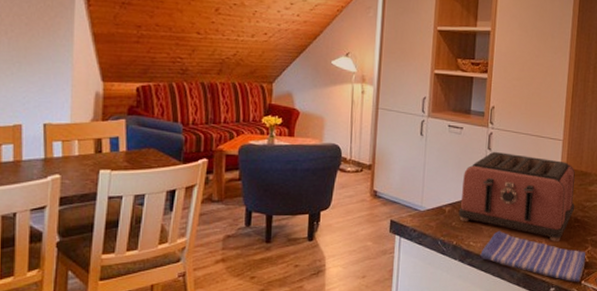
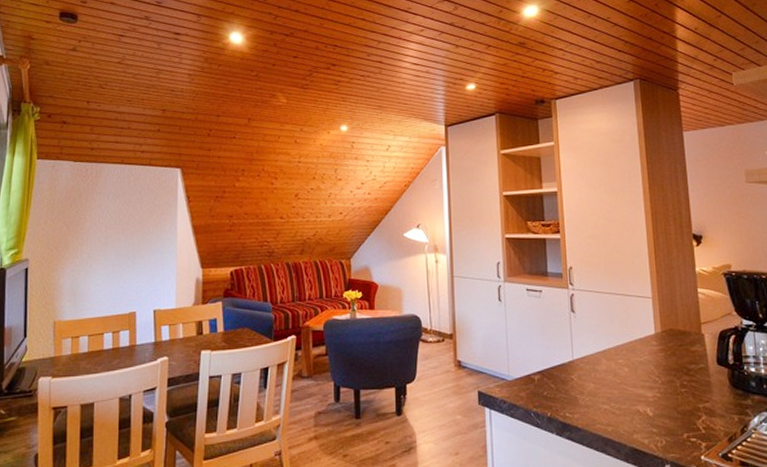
toaster: present [458,151,575,241] -> none [548,313,679,410]
dish towel: present [480,230,586,283] -> none [579,399,702,458]

